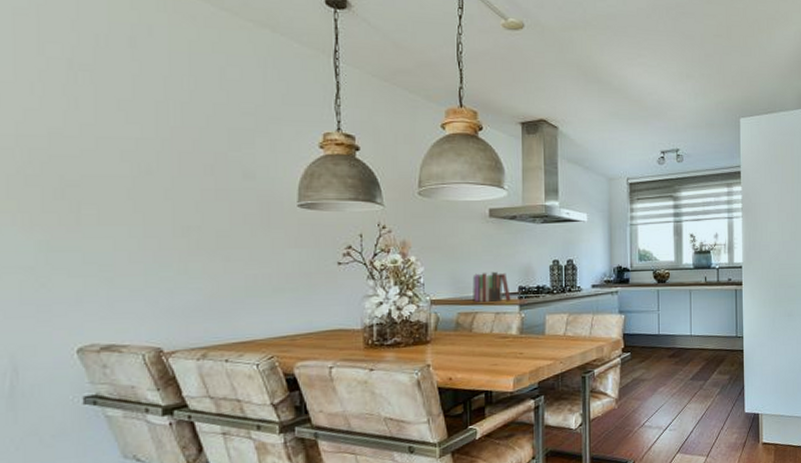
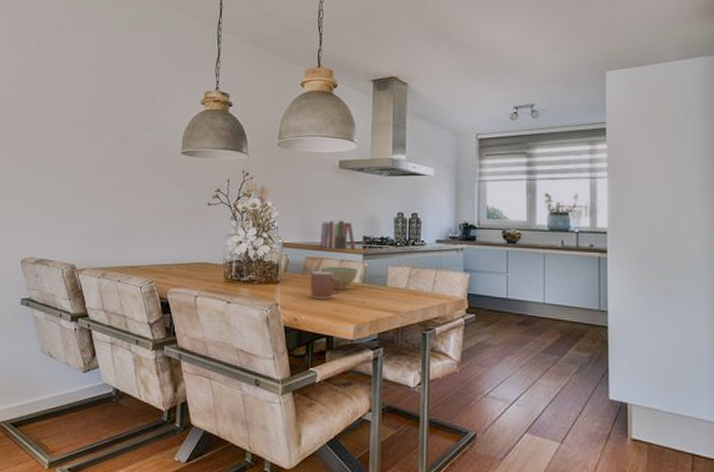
mug: none [465,325,499,355] -> present [310,270,342,299]
bowl: none [475,319,515,344] -> present [320,266,359,290]

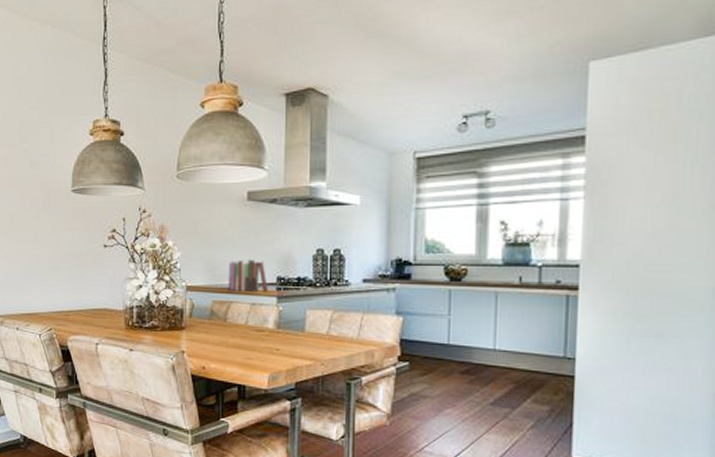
mug: present [310,270,342,299] -> none [219,315,254,346]
bowl: present [320,266,359,290] -> none [229,310,272,336]

